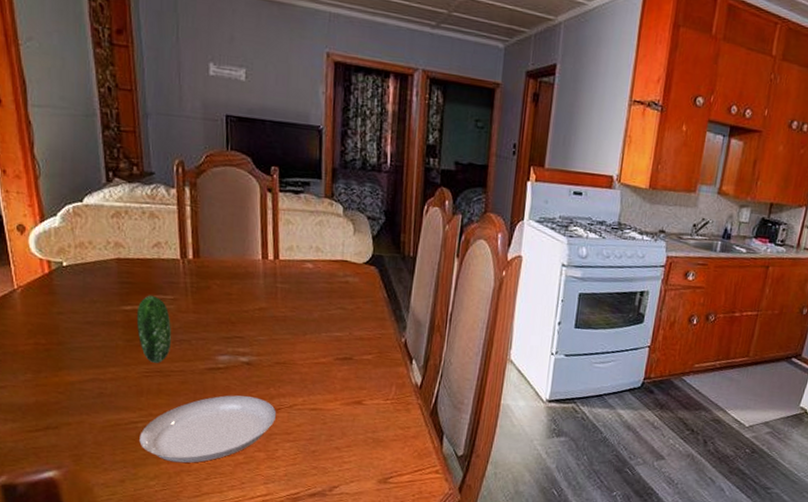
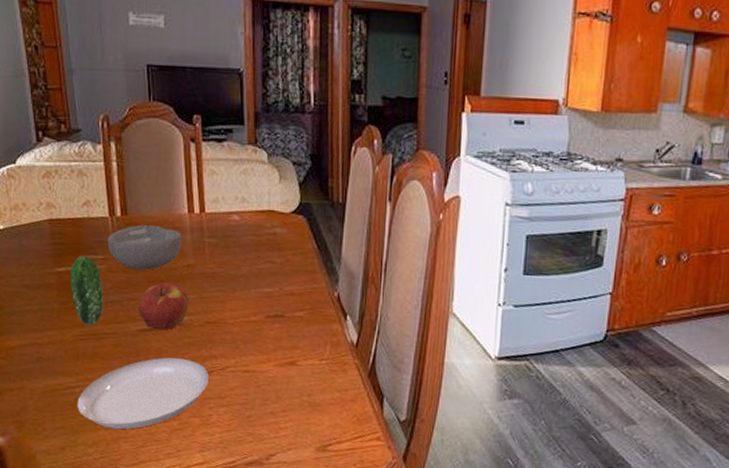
bowl: none [178,268,255,312] -> present [108,224,182,270]
apple: none [206,324,259,370] -> present [138,282,189,331]

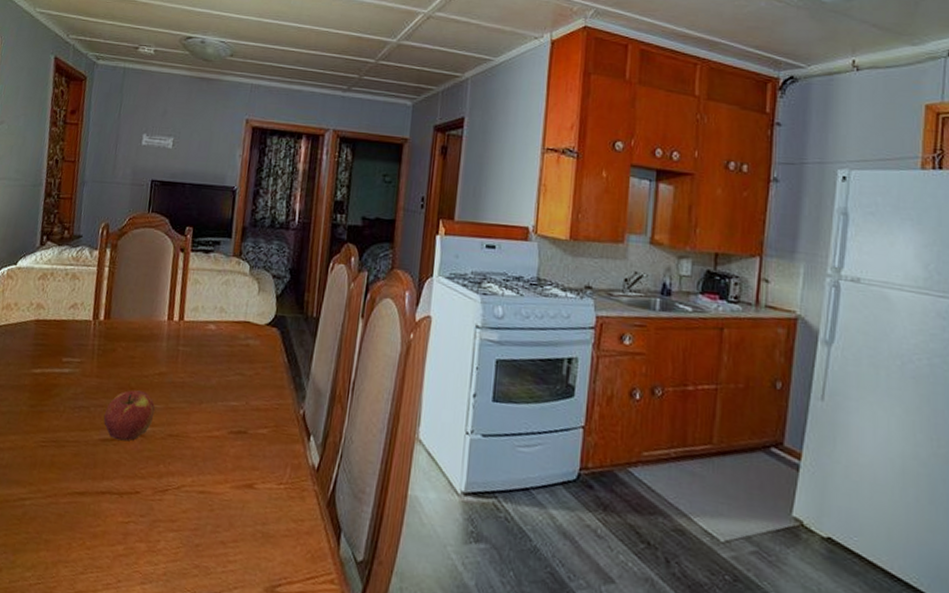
plate: present [69,255,209,430] -> none [23,357,163,552]
bowl: present [108,224,182,270] -> none [86,330,158,376]

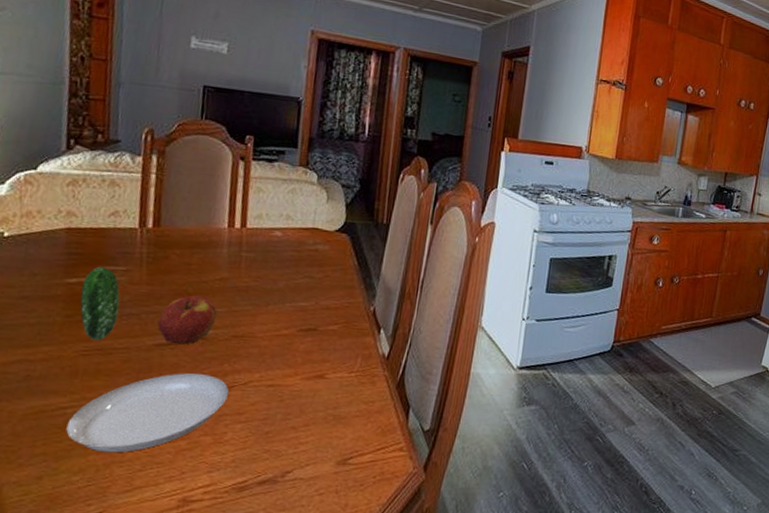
plate: none [23,357,163,552] -> present [66,266,229,453]

